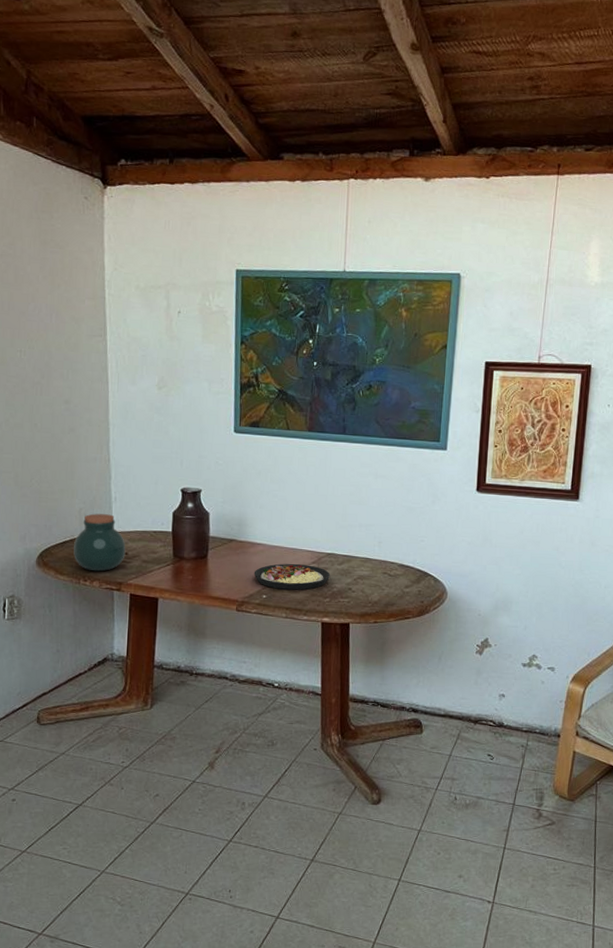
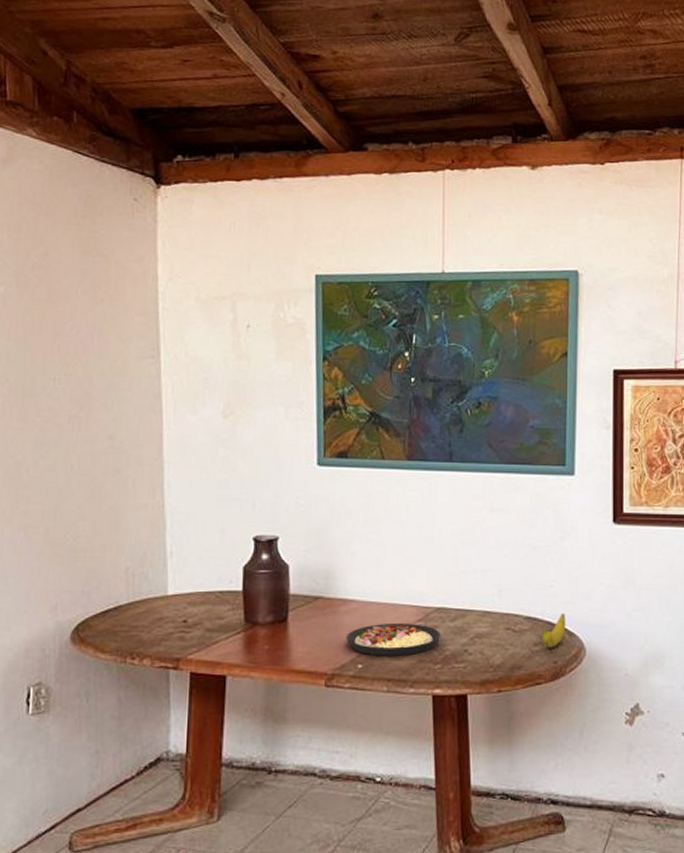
jar: present [73,513,126,572] -> none [118,573,185,646]
banana: none [411,563,433,590] -> present [541,614,566,648]

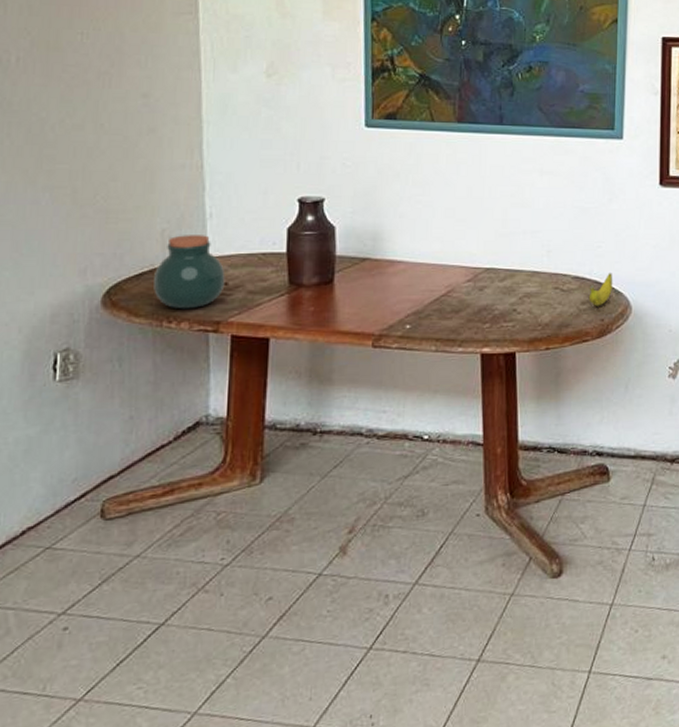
jar: none [118,573,185,646] -> present [154,235,225,309]
plate: present [346,624,440,656] -> none [393,284,489,316]

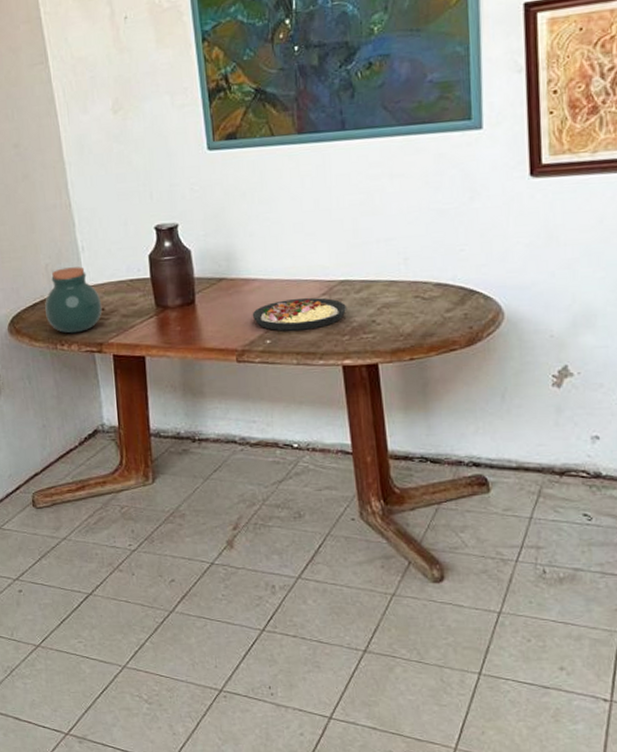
plate: none [393,284,489,316] -> present [252,297,346,331]
banana: present [588,273,613,306] -> none [453,277,481,314]

